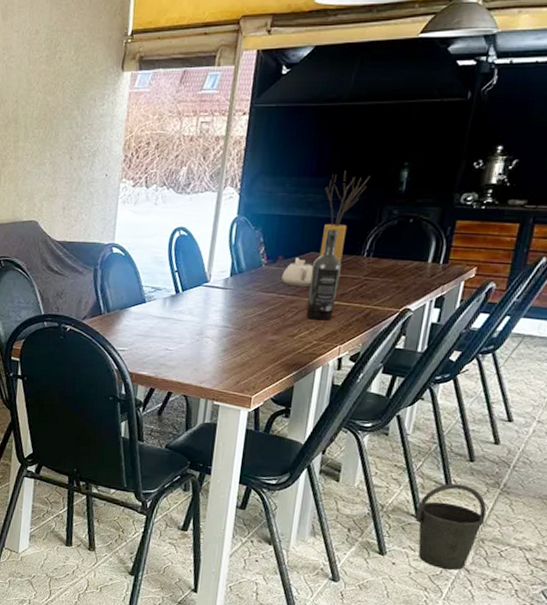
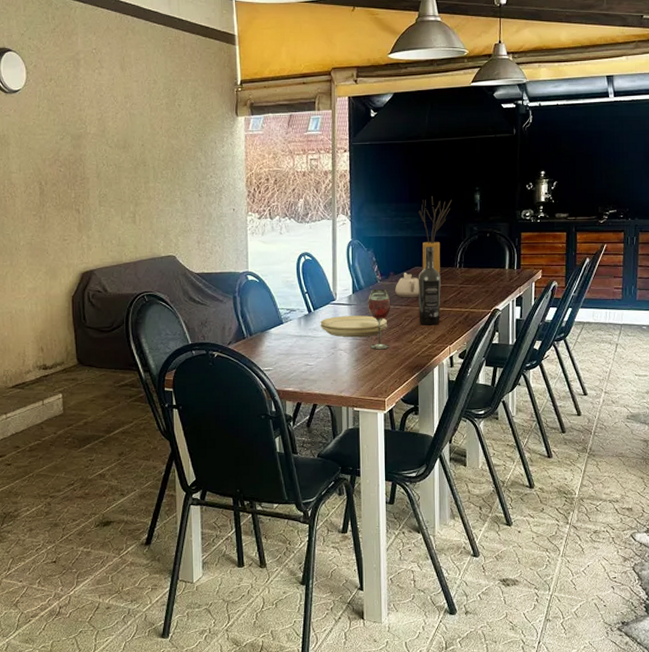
plate: none [187,300,268,326] -> present [320,315,388,338]
wineglass: none [242,273,275,342] -> present [368,288,391,350]
bucket: present [415,483,487,570] -> none [529,453,581,529]

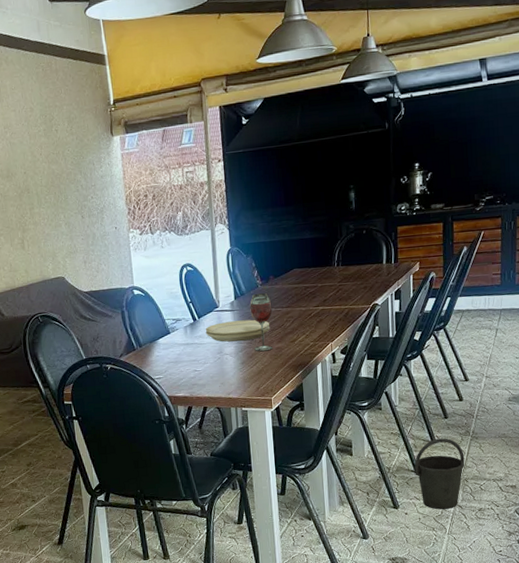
teapot: present [395,273,419,298] -> none [275,275,299,300]
vase: present [418,196,452,274] -> none [294,198,327,275]
wine bottle: present [418,247,442,326] -> none [297,248,321,325]
bucket: none [529,453,581,529] -> present [414,438,465,510]

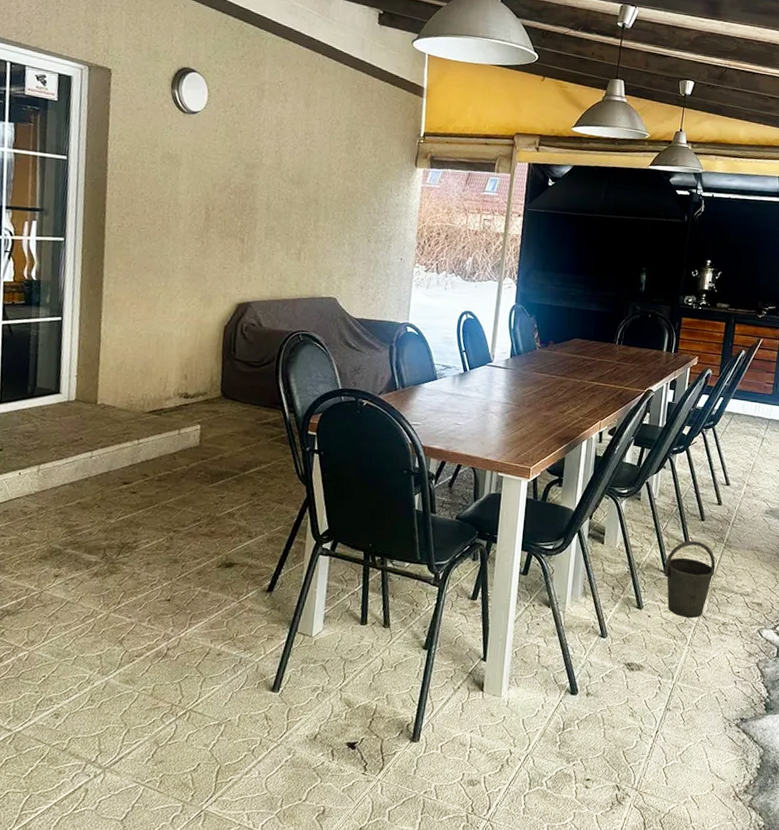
plate: present [205,319,271,342] -> none [474,378,542,403]
wineglass: present [250,293,273,352] -> none [522,355,547,417]

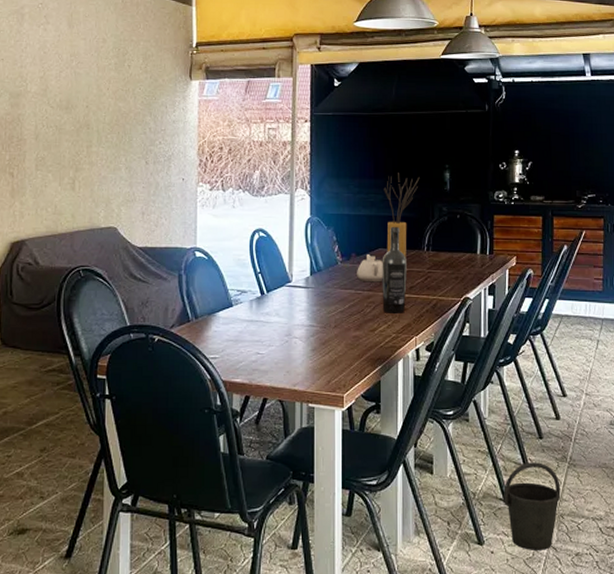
teapot: none [553,343,578,370] -> present [357,254,383,283]
wine bottle: none [573,320,600,399] -> present [382,227,408,313]
vase: none [582,271,619,349] -> present [383,173,420,257]

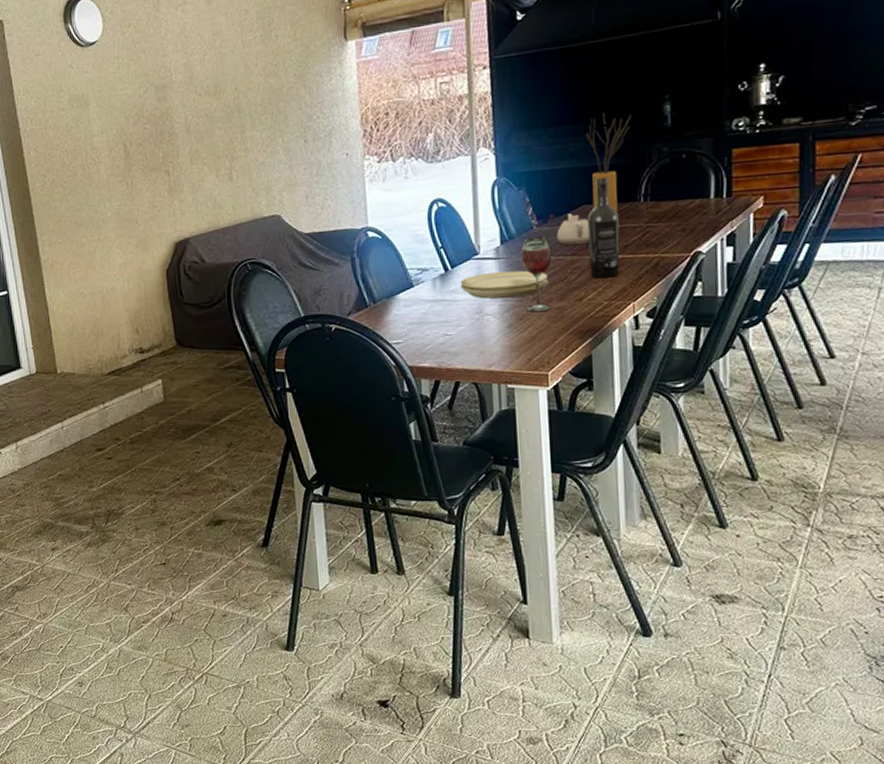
plate: none [273,300,348,325] -> present [460,270,549,300]
wineglass: none [327,271,352,339] -> present [521,236,552,312]
bucket: present [503,462,561,550] -> none [751,435,828,533]

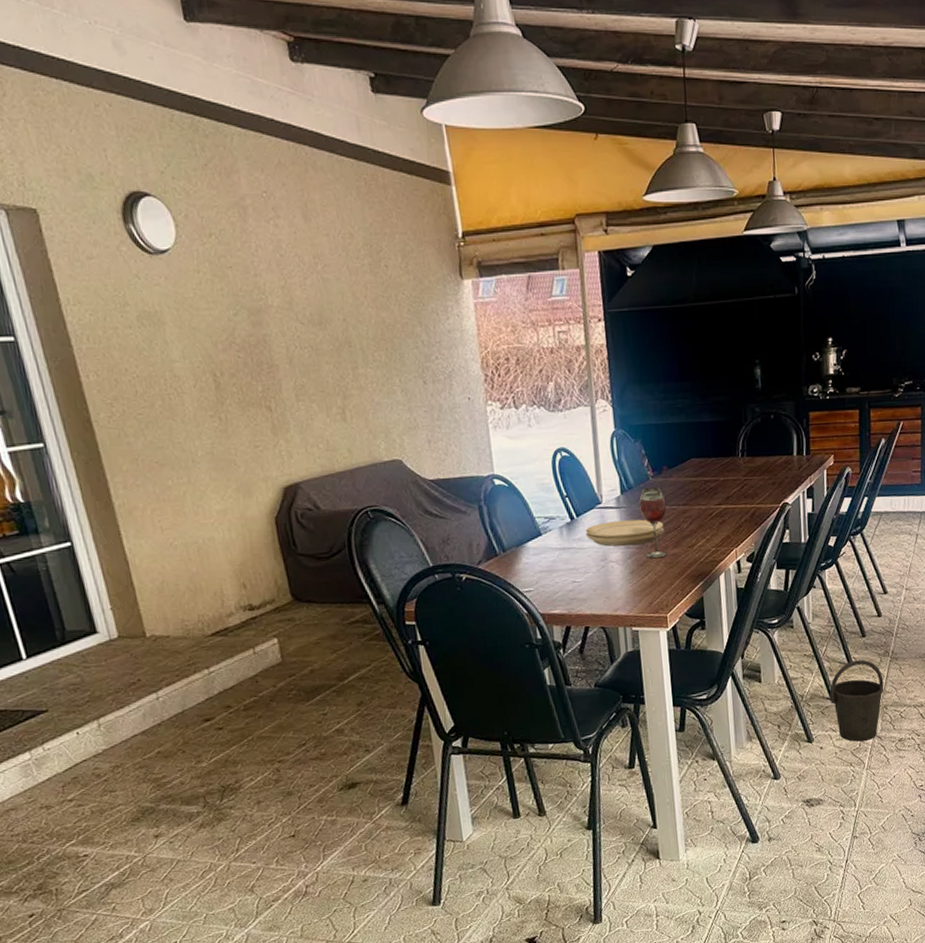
teapot: present [557,214,590,246] -> none [670,466,698,497]
vase: present [585,113,632,213] -> none [691,372,729,466]
wine bottle: present [587,178,620,279] -> none [695,434,724,527]
bucket: none [751,435,828,533] -> present [830,659,884,742]

